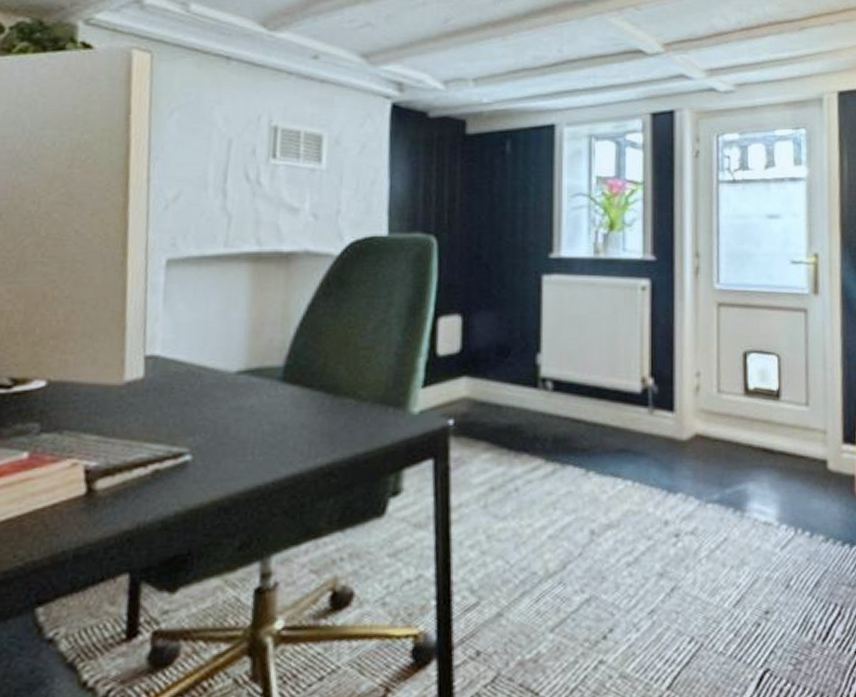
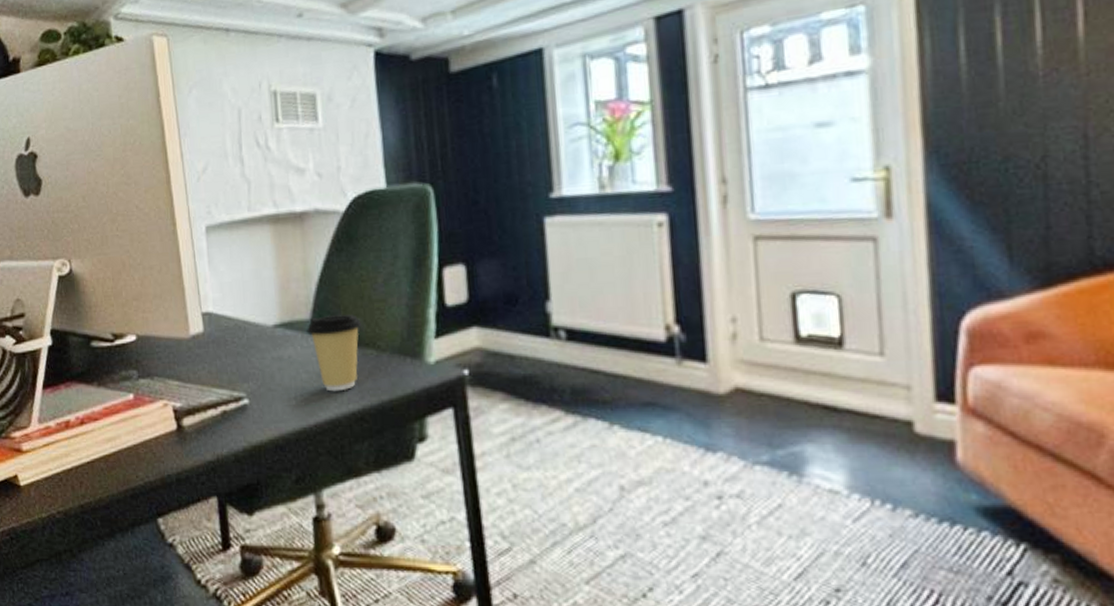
coffee cup: none [277,361,343,445] -> present [307,314,362,392]

